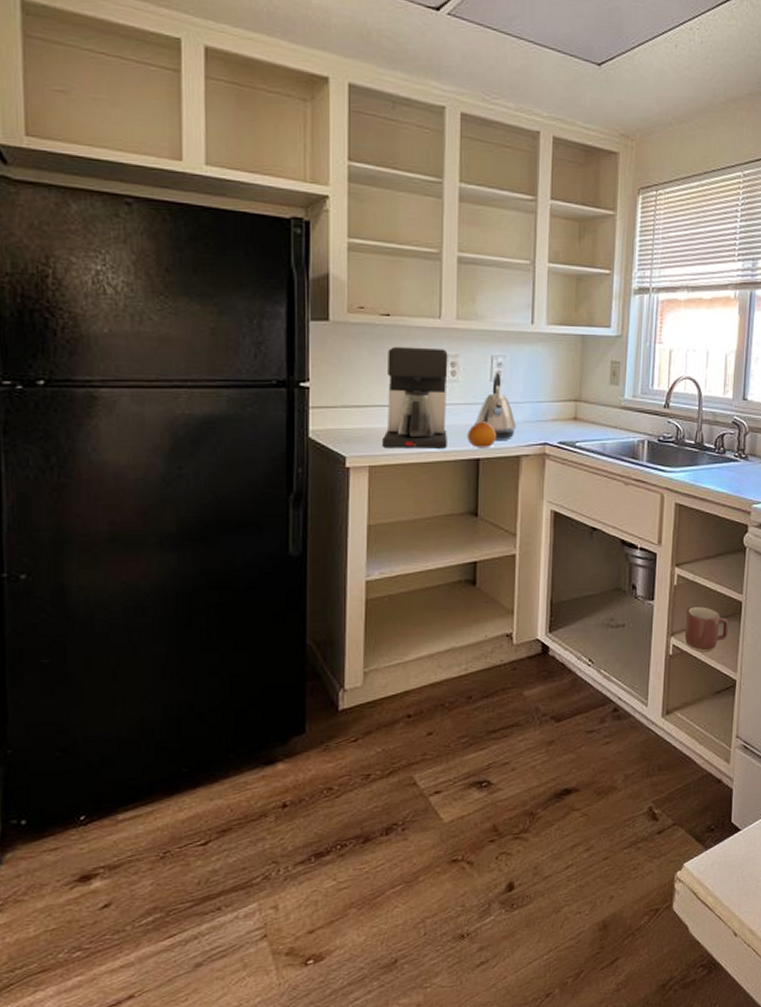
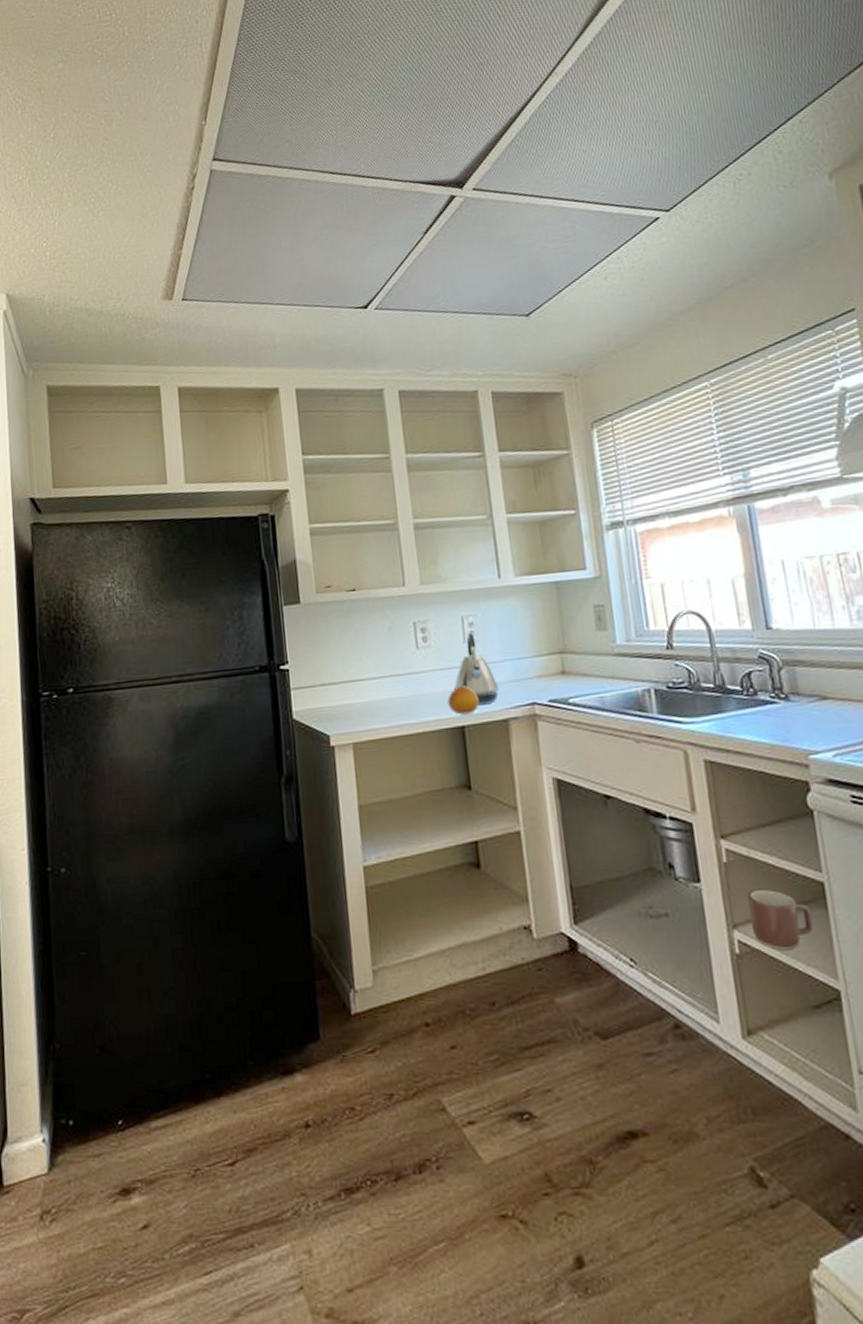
coffee maker: present [383,346,448,450] -> none [358,616,429,724]

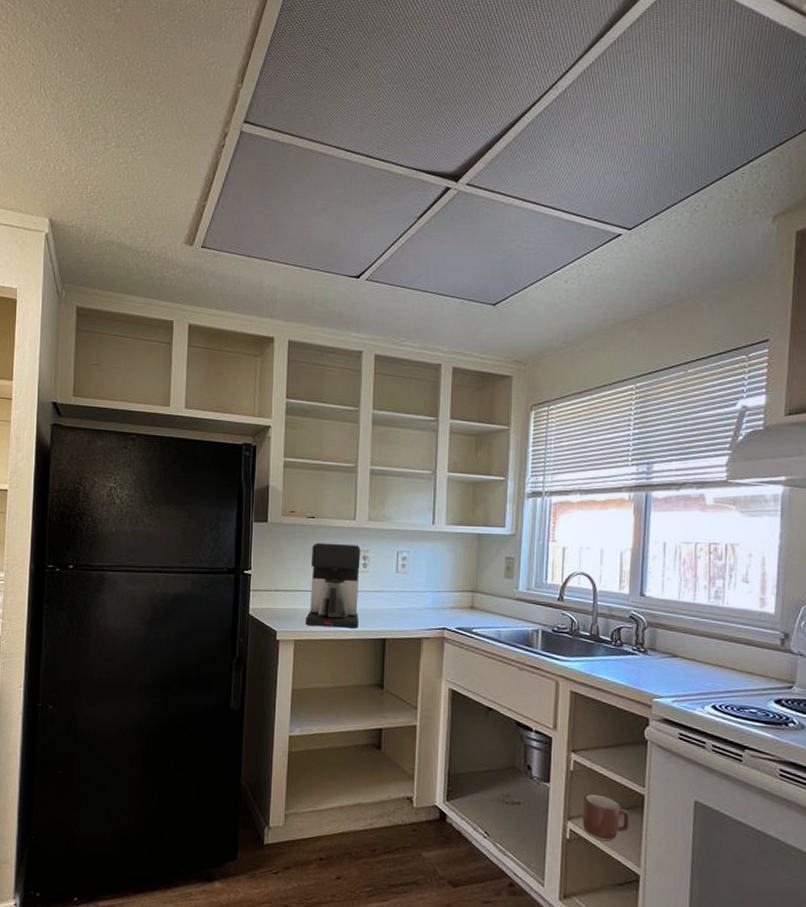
coffee maker: none [358,616,429,724] -> present [306,542,361,630]
fruit: present [447,684,479,715] -> none [375,605,400,630]
kettle: present [454,632,499,705] -> none [382,565,418,624]

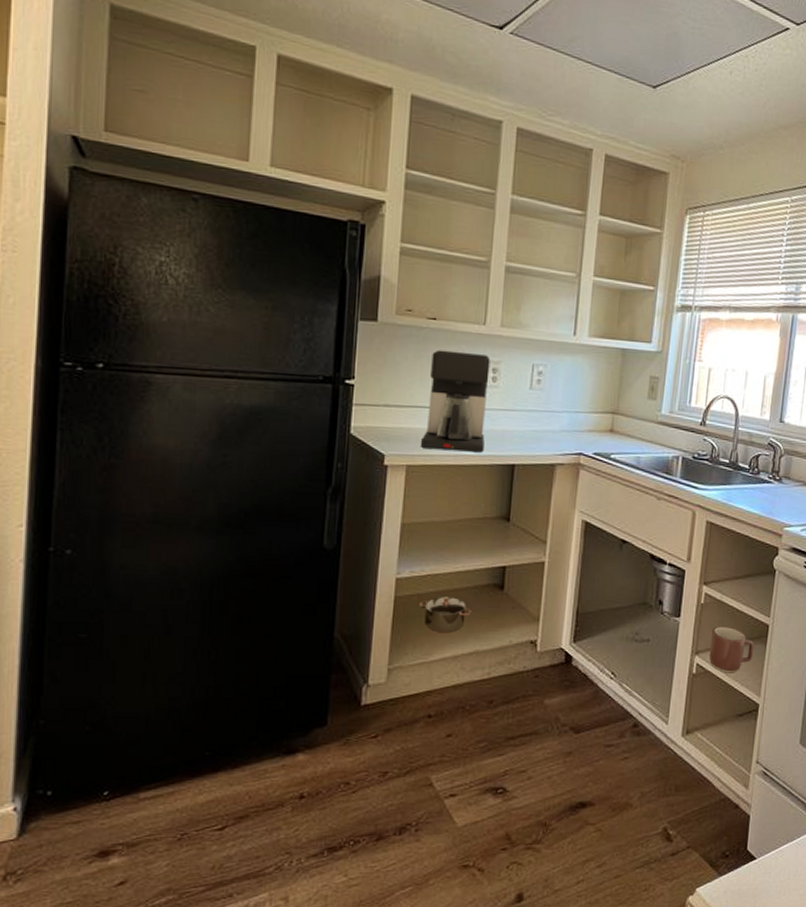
cooking pot: none [309,752,354,786] -> present [419,595,472,633]

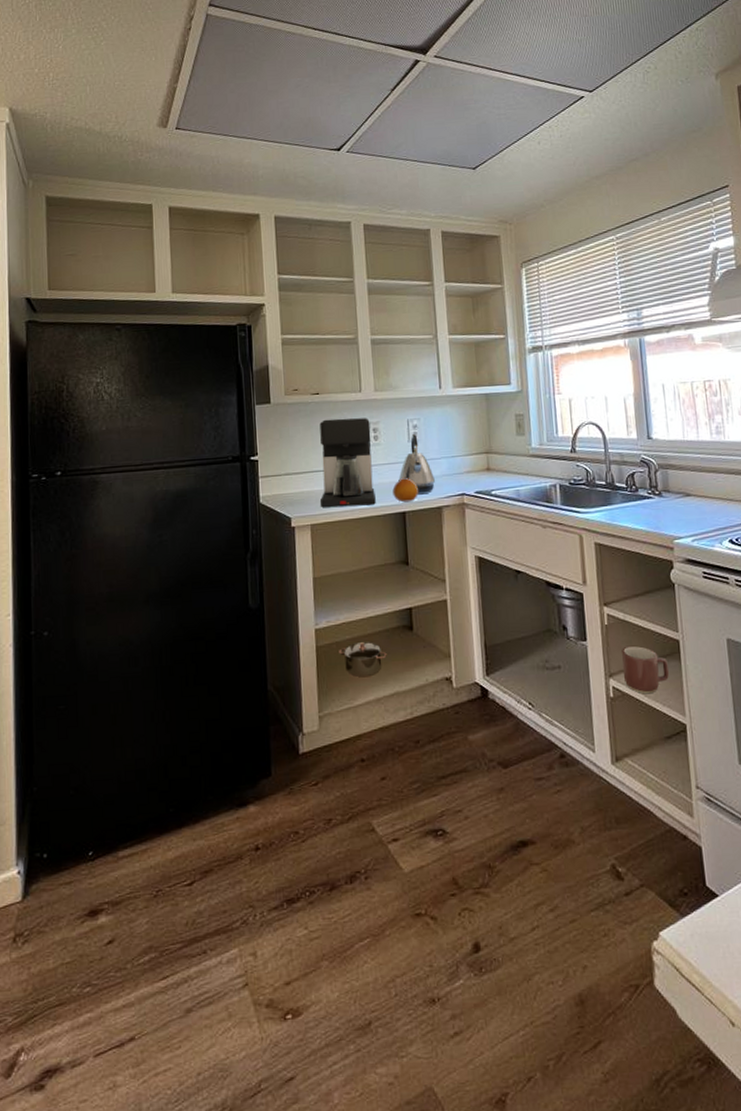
fruit: none [504,426,533,455] -> present [392,477,418,503]
kettle: none [512,380,553,449] -> present [398,433,435,495]

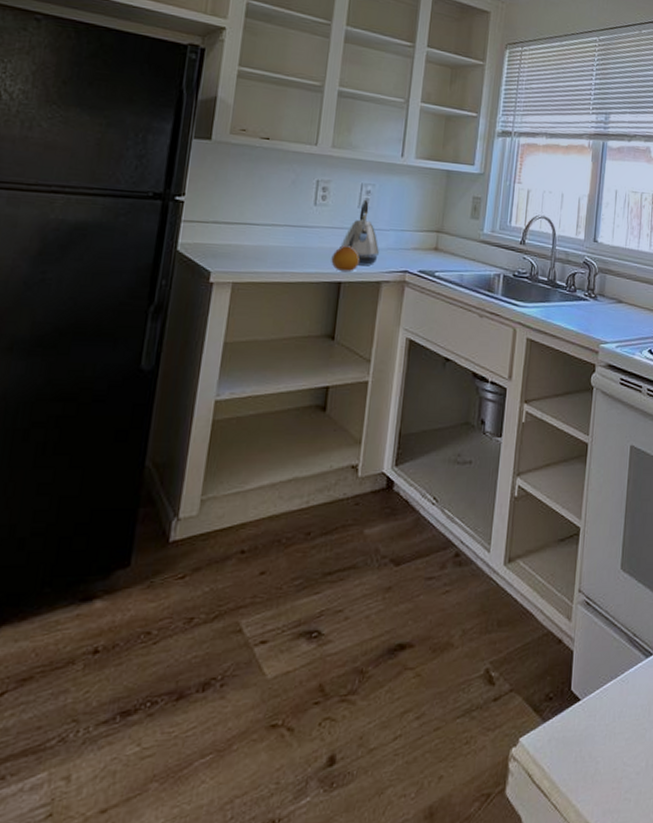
coffee maker: present [319,418,376,508] -> none [248,168,321,271]
cooking pot: present [339,641,387,678] -> none [238,418,292,459]
mug: present [622,645,669,694] -> none [530,445,574,495]

